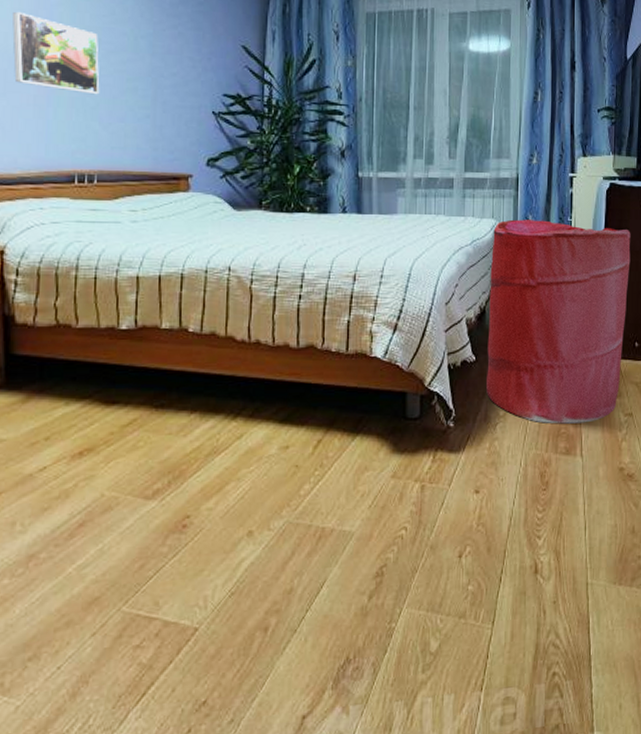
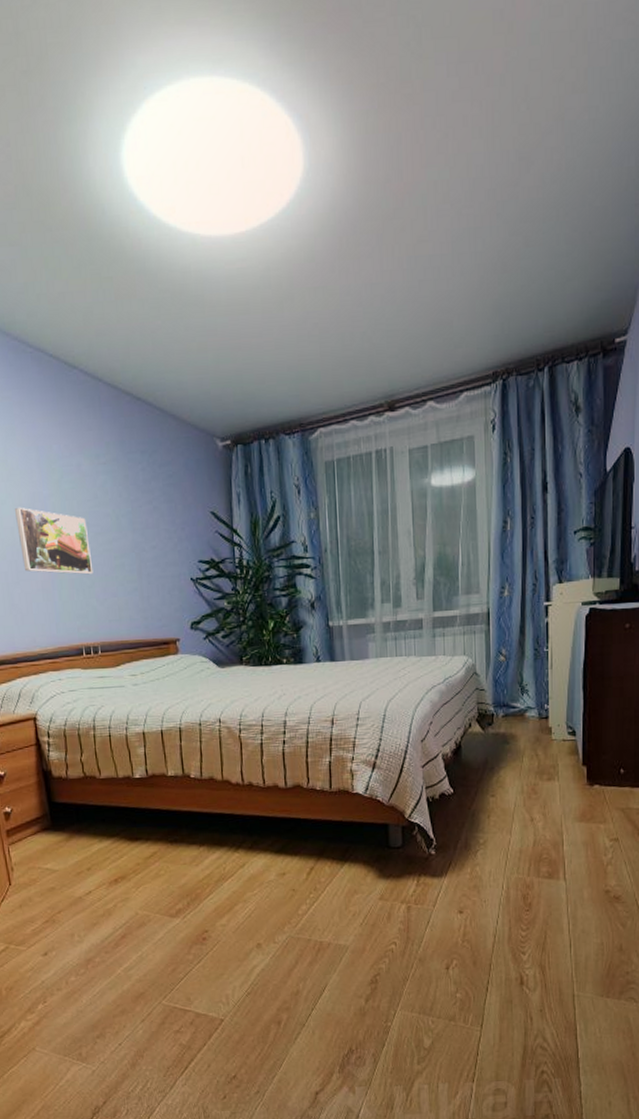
laundry hamper: present [486,219,631,424] -> none [464,652,614,850]

